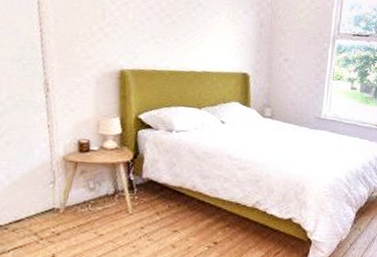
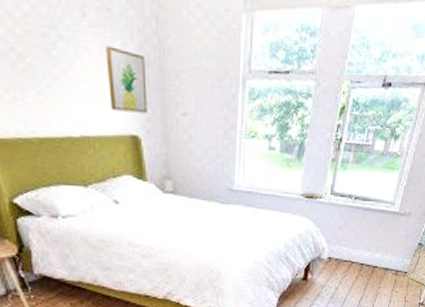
wall art: none [229,12,260,58] -> present [105,45,148,114]

